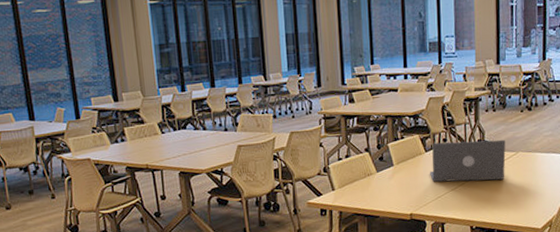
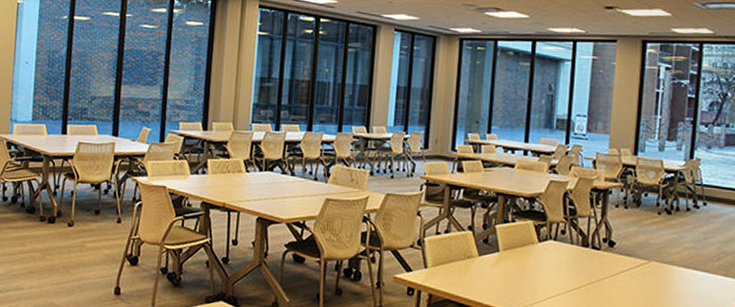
laptop: present [430,139,506,183] -> none [541,233,636,291]

